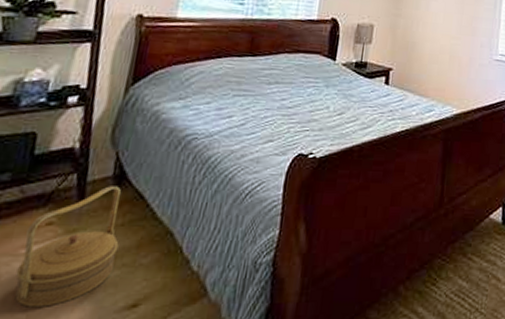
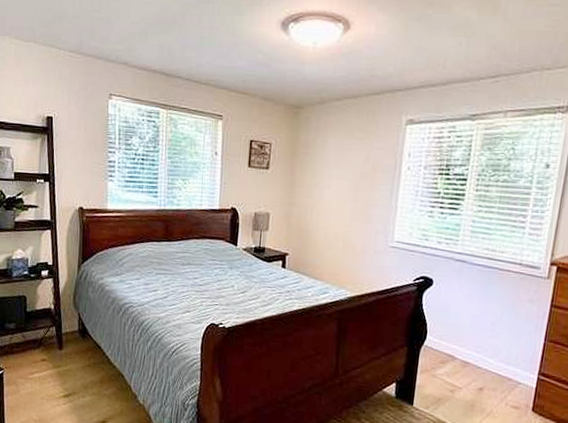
basket: present [15,186,121,307] -> none [29,337,88,415]

